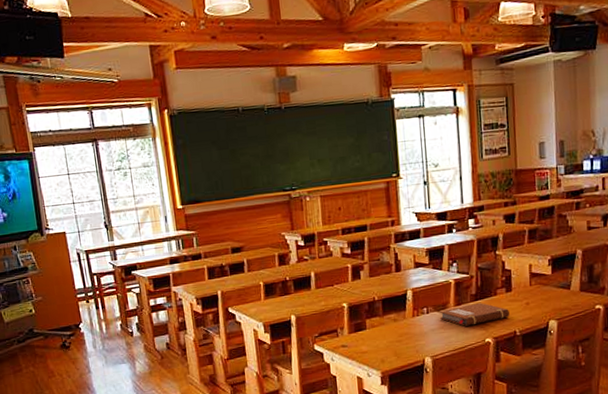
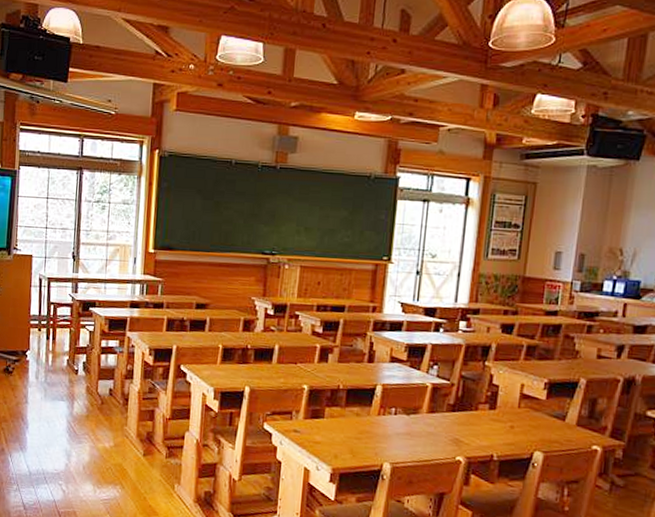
notebook: present [439,303,509,326] -> none [407,414,489,439]

